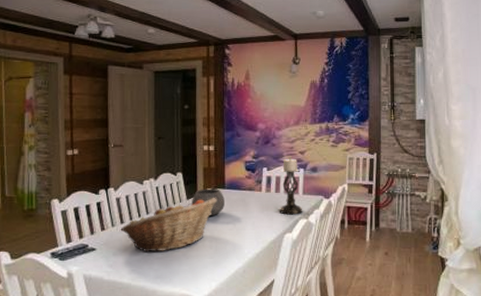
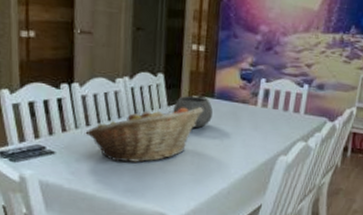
candle holder: present [279,157,303,215] -> none [275,69,305,136]

